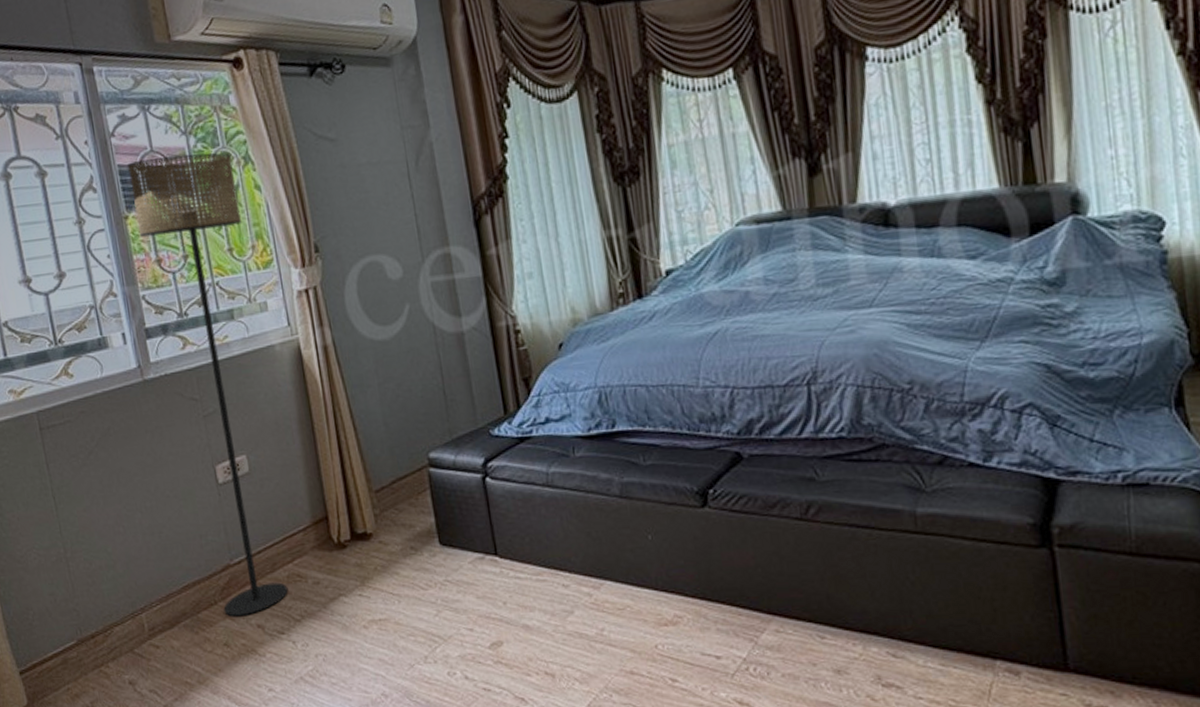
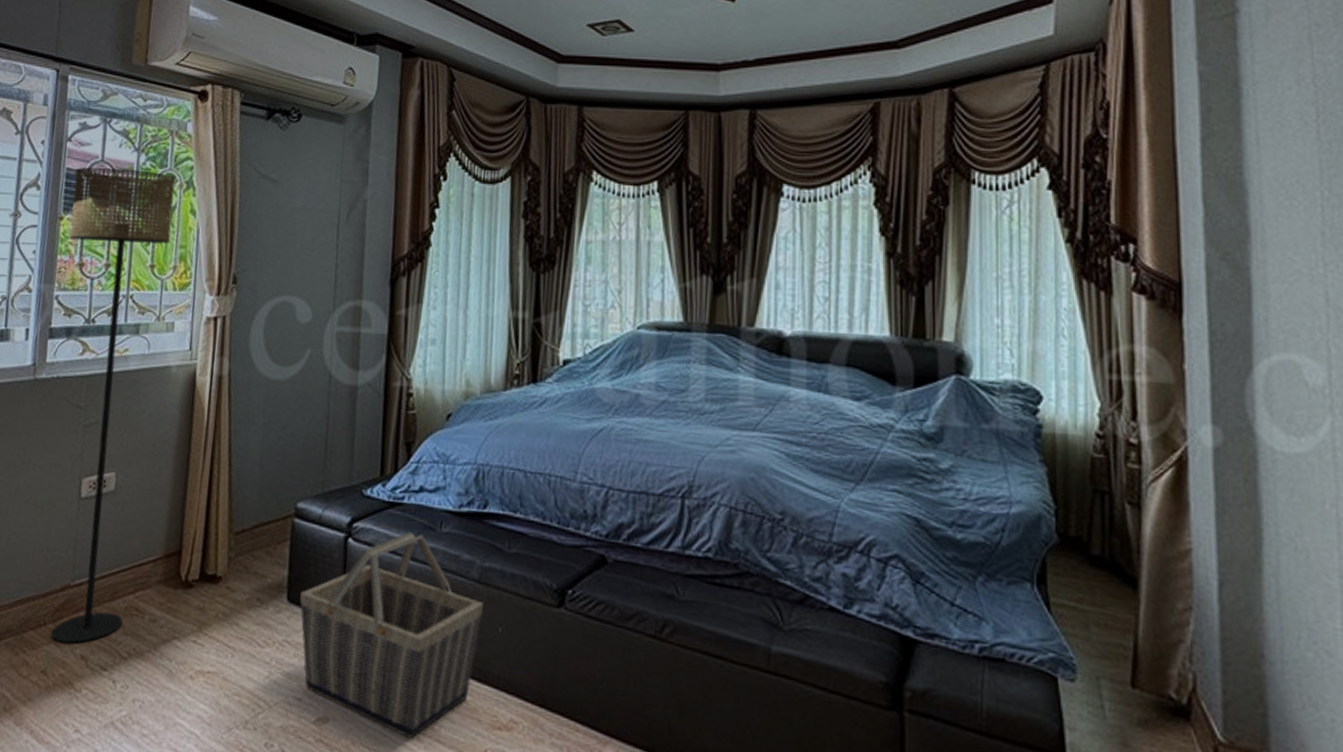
basket: none [450,462,631,647] -> present [299,532,484,739]

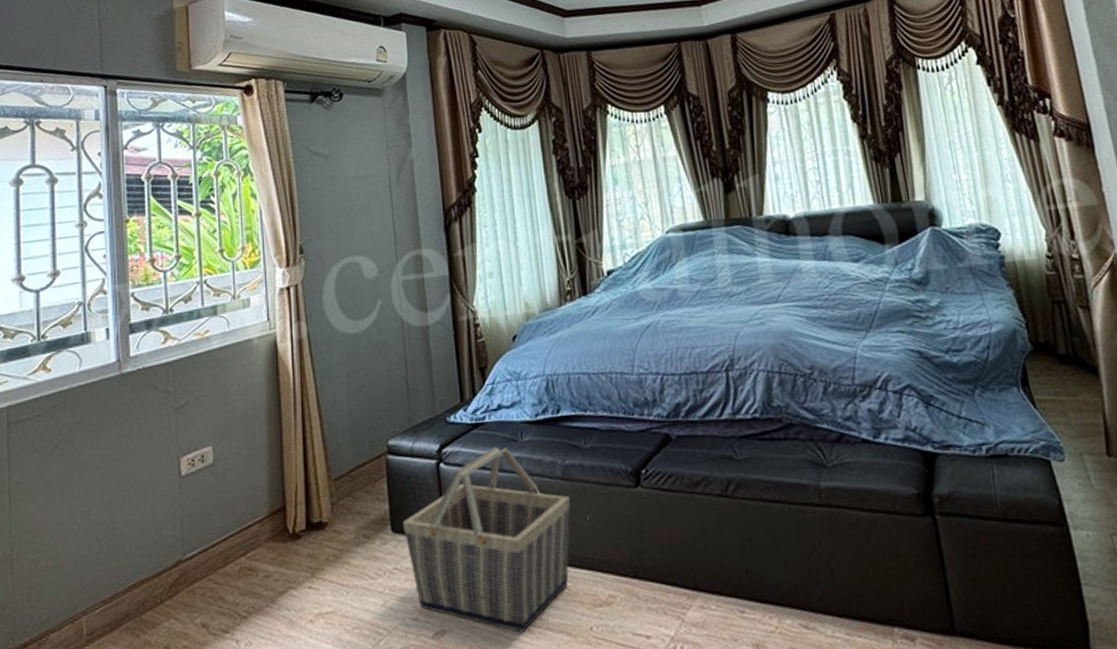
floor lamp: present [51,167,175,644] -> none [136,165,238,617]

